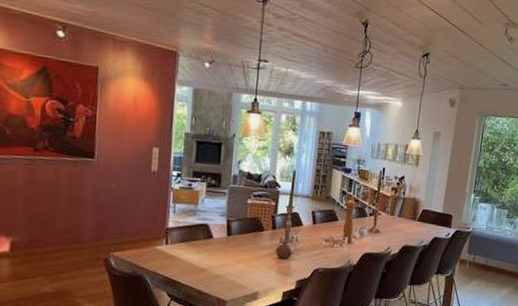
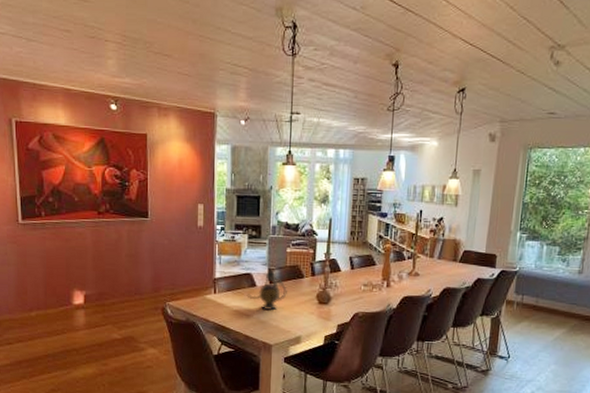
teapot: none [202,221,246,265] -> present [246,270,287,311]

